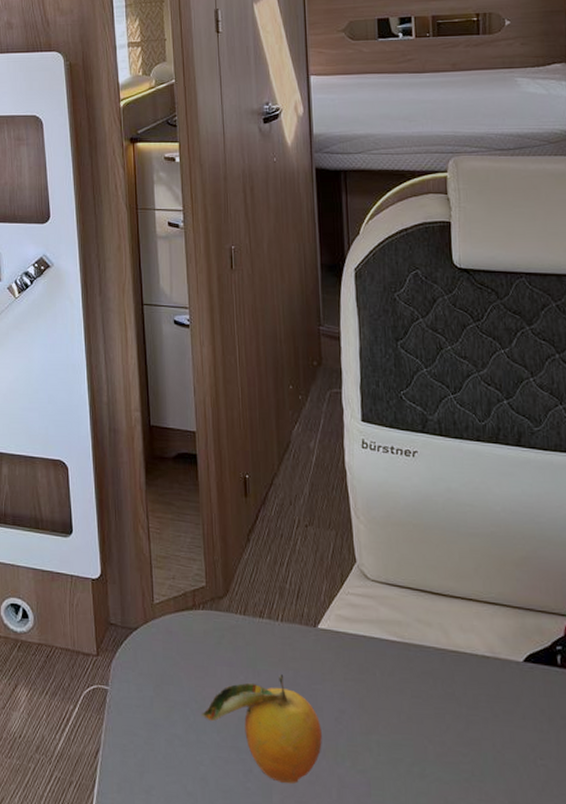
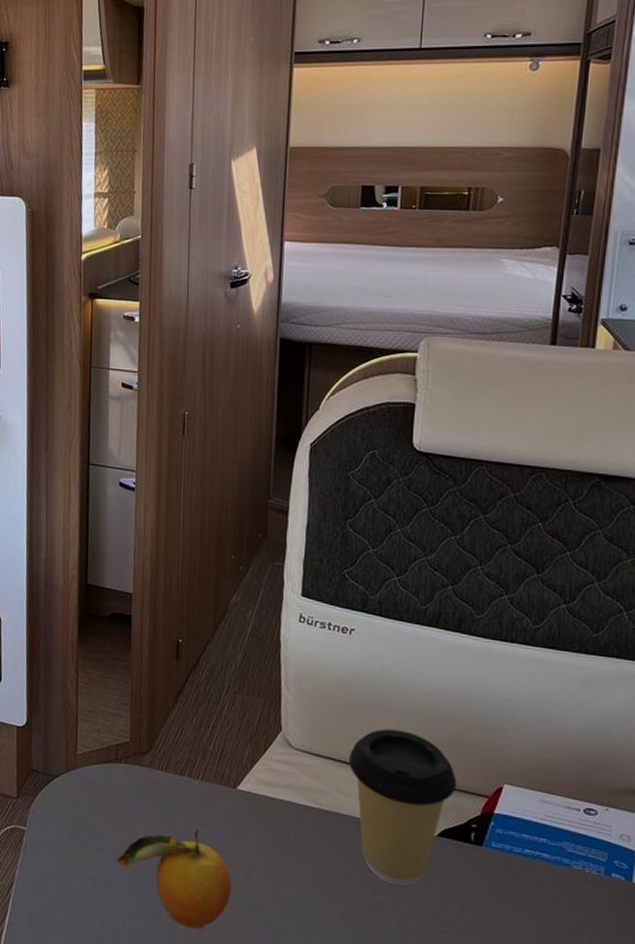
coffee cup: none [425,552,537,719] -> present [348,728,457,886]

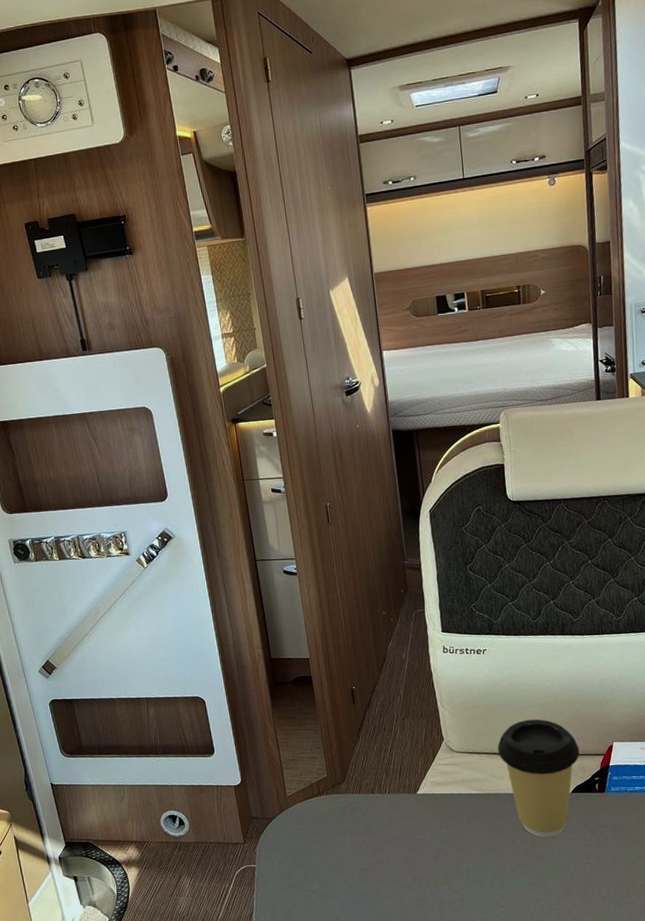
fruit: present [114,829,232,930] -> none [331,832,426,910]

